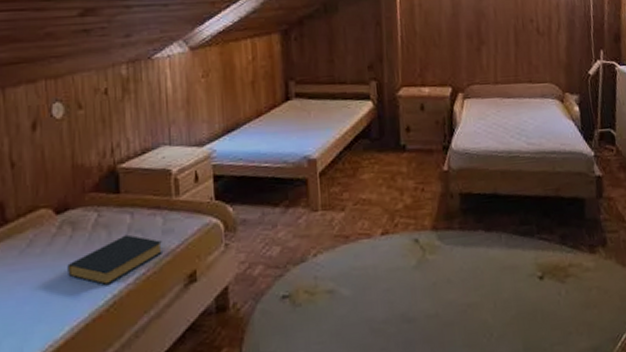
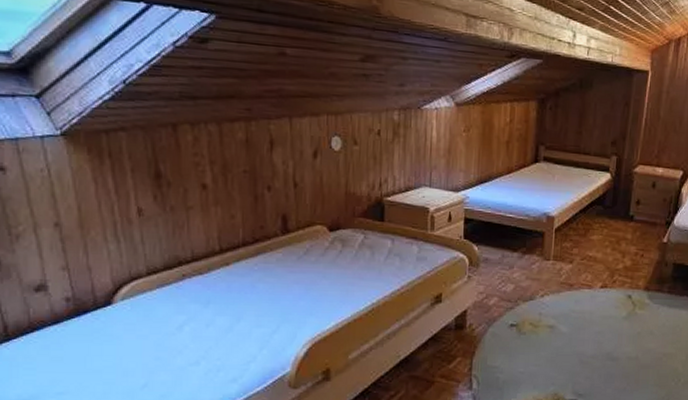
hardback book: present [67,234,164,286] -> none [336,256,417,295]

